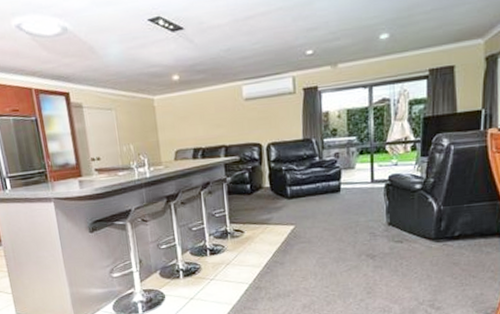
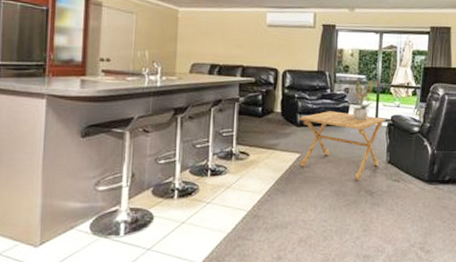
side table: none [289,178,382,245] -> present [299,111,385,180]
potted plant: none [337,139,373,184] -> present [345,79,380,120]

